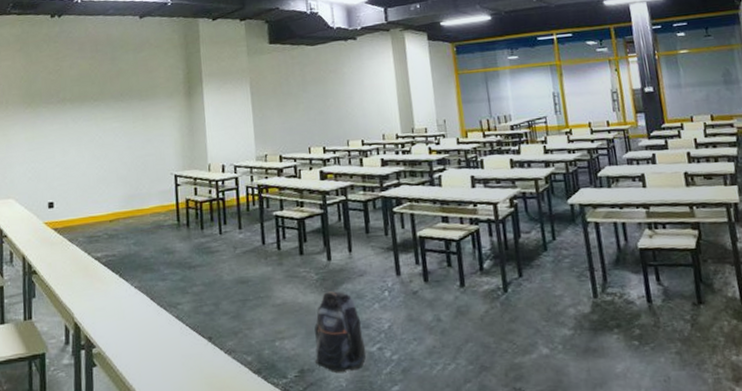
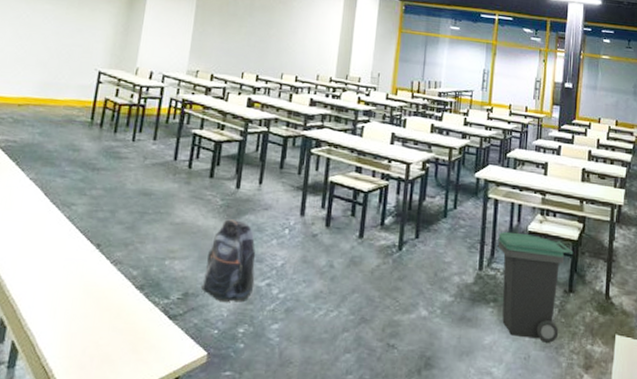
trash bin: none [606,251,697,361] -> present [497,232,574,343]

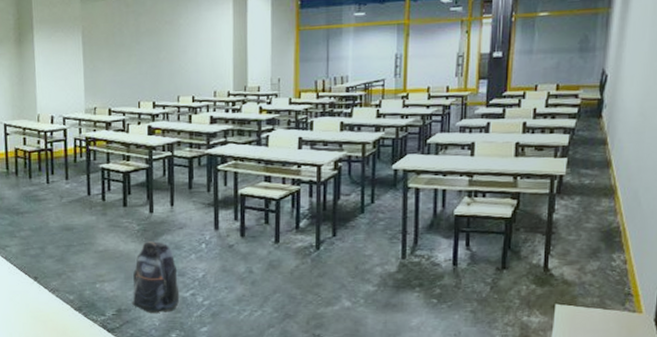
trash bin: present [497,232,574,343] -> none [421,218,507,319]

